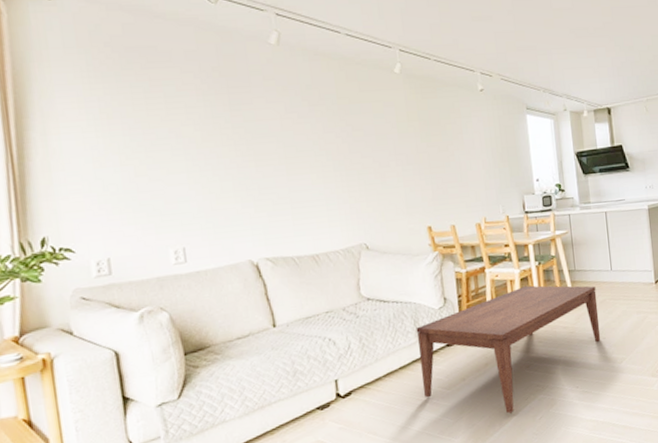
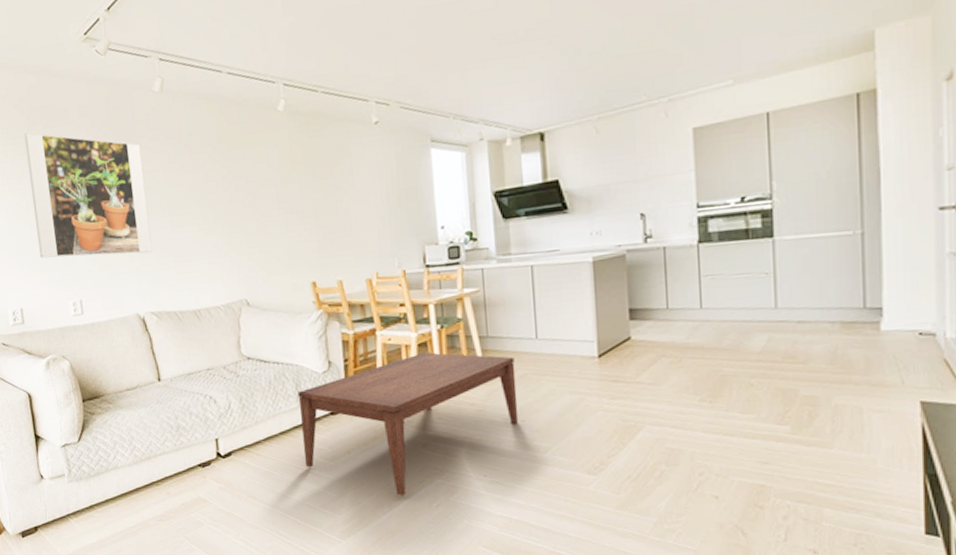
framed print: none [117,72,268,204] -> present [25,133,153,258]

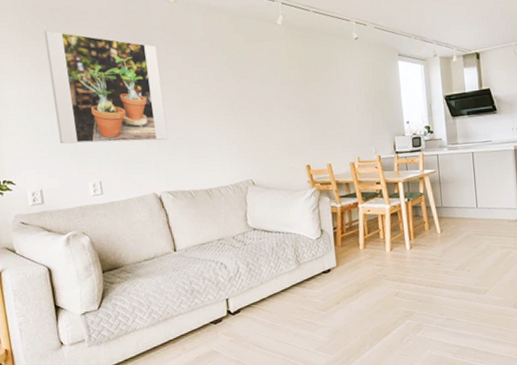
coffee table: present [297,352,519,496] -> none [296,220,466,336]

